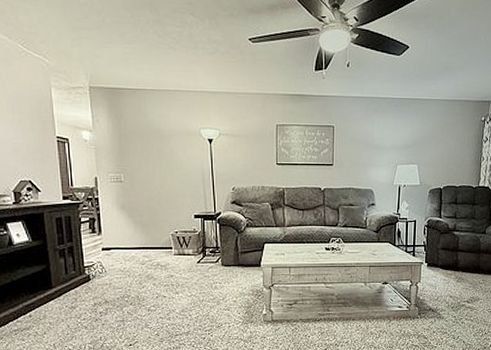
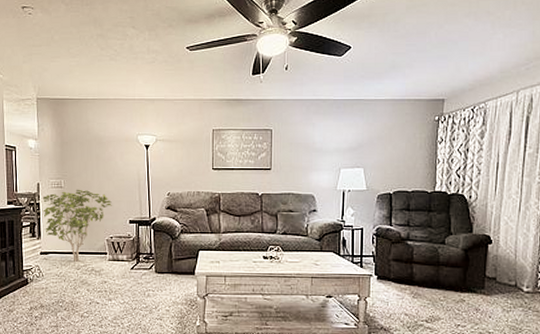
shrub: none [101,183,176,257] -> present [42,189,112,262]

